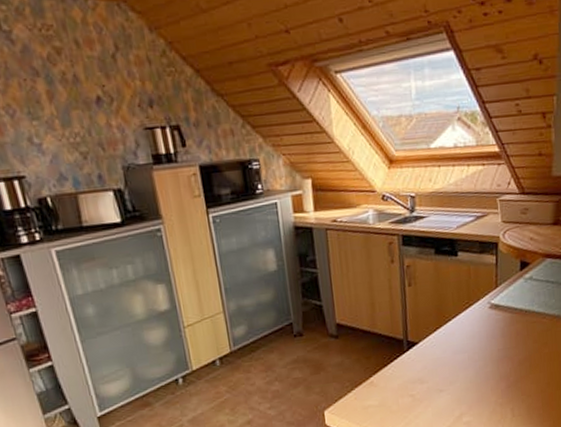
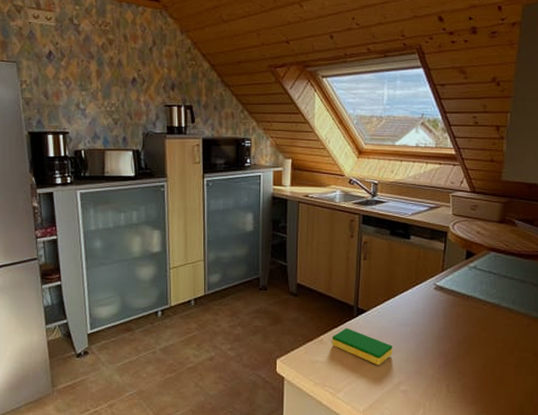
dish sponge: none [383,364,451,400] -> present [331,328,393,366]

